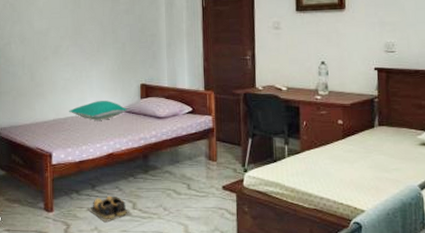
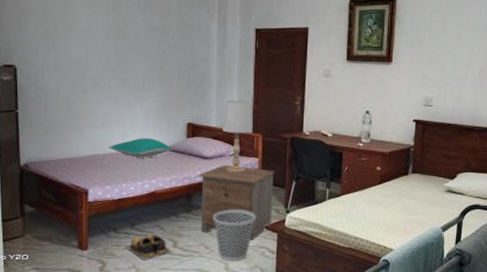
nightstand: none [154,123,230,201] -> present [199,164,275,240]
wastebasket: none [169,169,213,223] -> present [212,209,256,261]
table lamp: none [174,59,204,131] -> present [222,100,253,172]

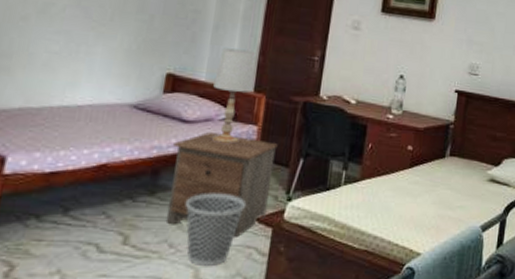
pillow: present [109,138,172,158] -> none [47,88,141,117]
shoes: present [125,234,173,261] -> none [50,224,121,263]

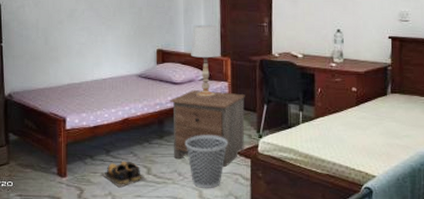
shoes: none [50,224,121,263] -> present [101,161,147,188]

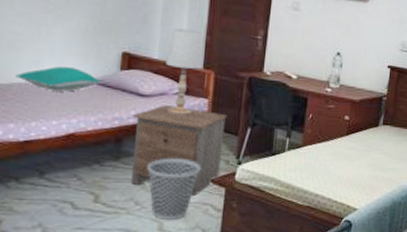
pillow: none [84,66,143,86] -> present [16,66,101,92]
shoes: present [101,161,147,188] -> none [30,185,93,218]

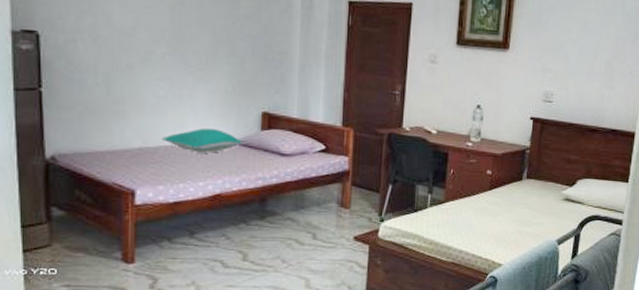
nightstand: present [130,104,227,196] -> none [276,163,368,253]
wastebasket: present [147,158,200,220] -> none [291,216,344,277]
table lamp: present [166,28,204,115] -> none [305,86,342,173]

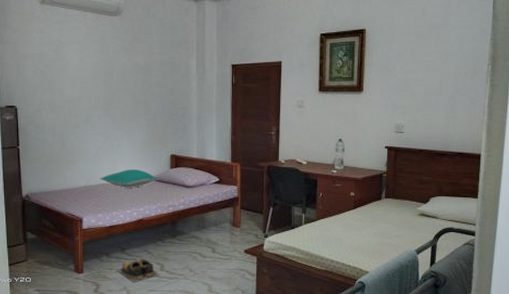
shoes: none [183,245,242,276] -> present [117,258,160,283]

